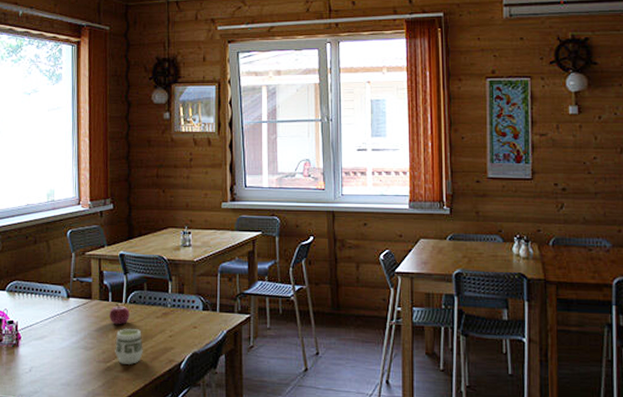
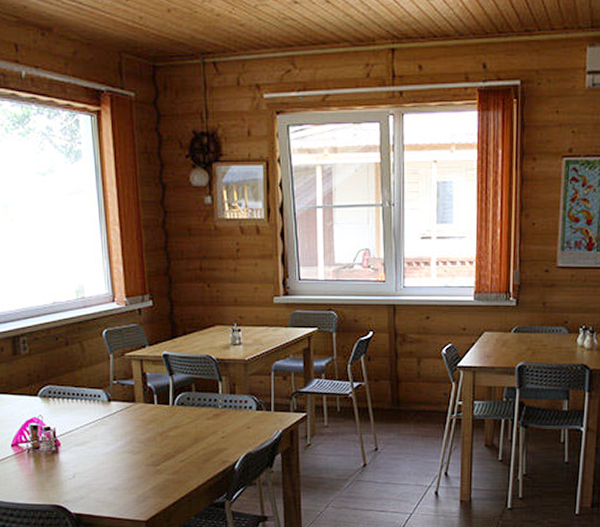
fruit: present [109,303,130,325] -> none [155,406,178,428]
cup: present [115,329,143,364] -> none [164,431,194,467]

